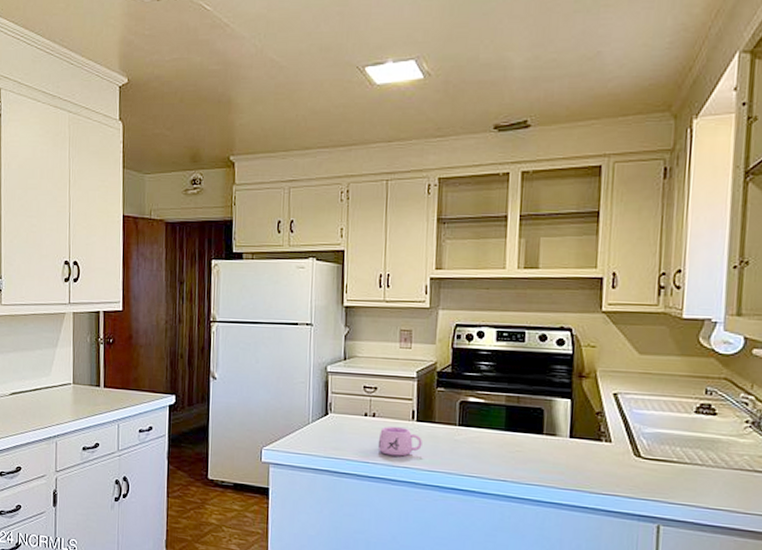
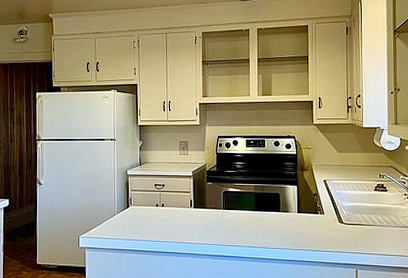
mug: present [377,426,422,457] -> none [166,212,198,235]

